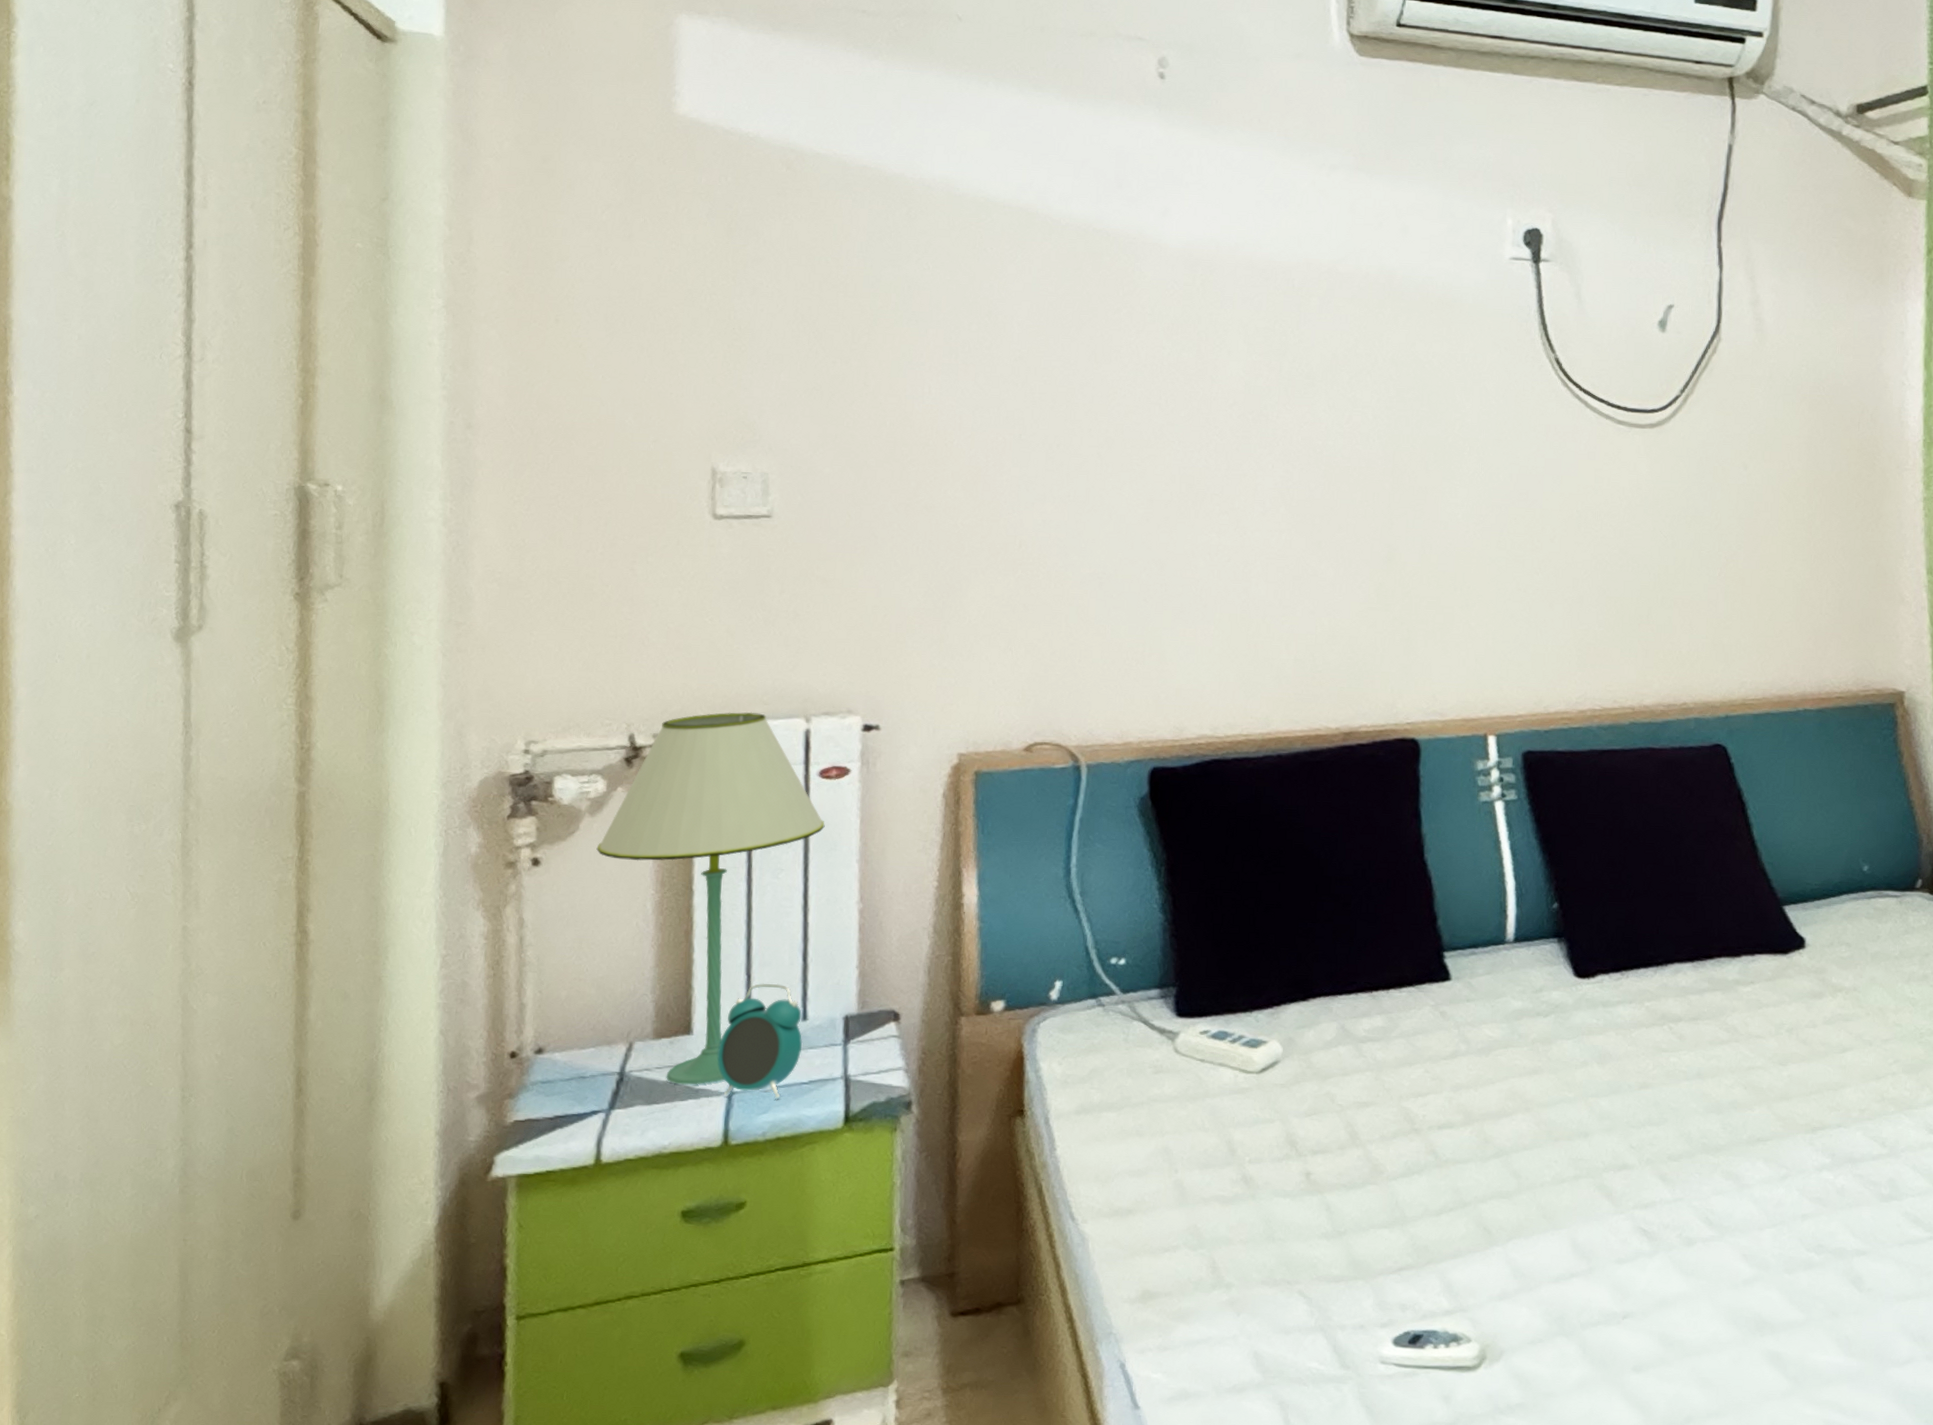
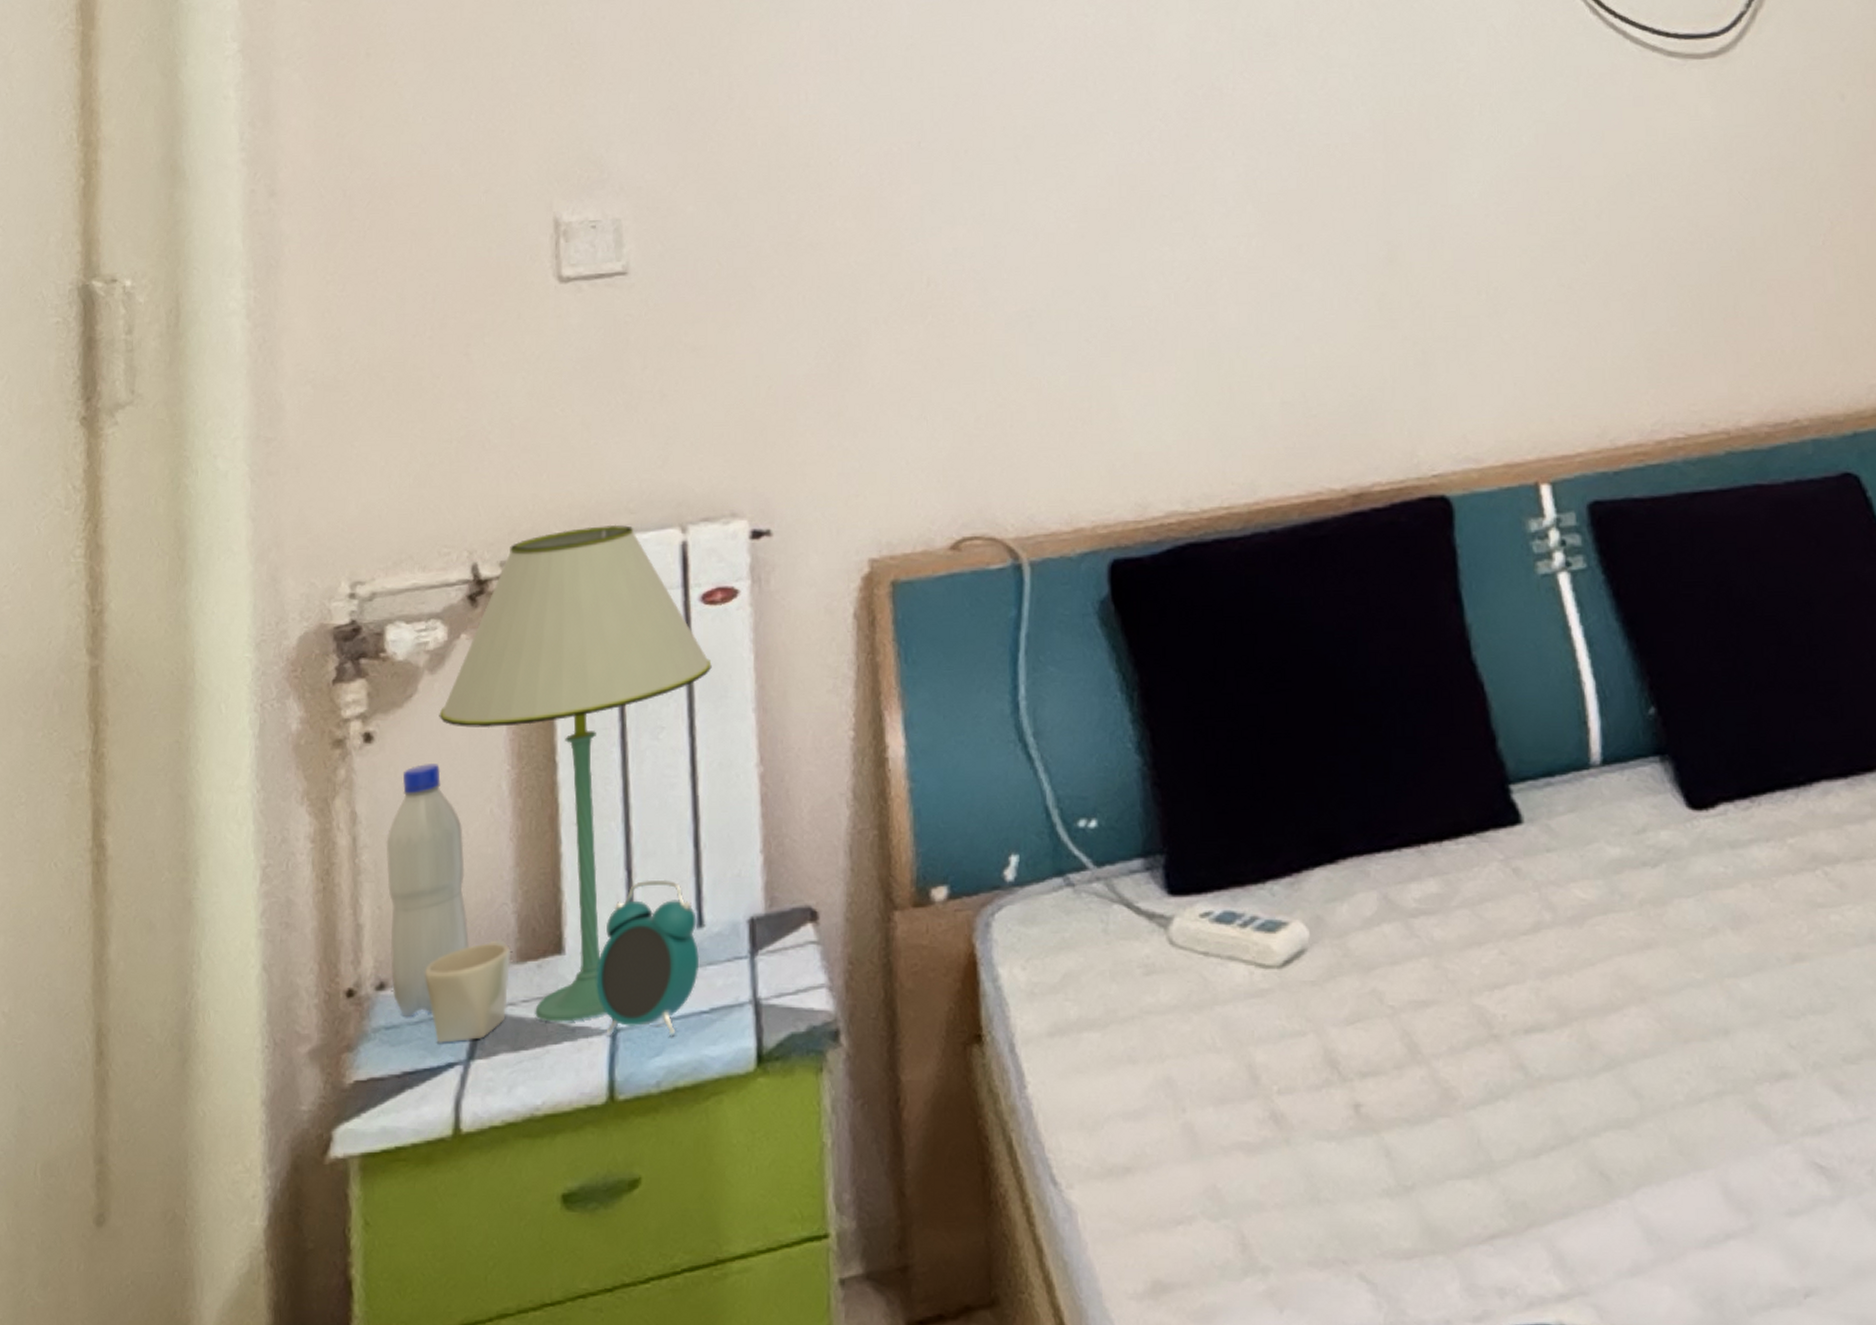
water bottle: none [547,885,614,1076] -> present [386,764,469,1018]
mug: none [575,1021,648,1096] -> present [424,940,510,1043]

